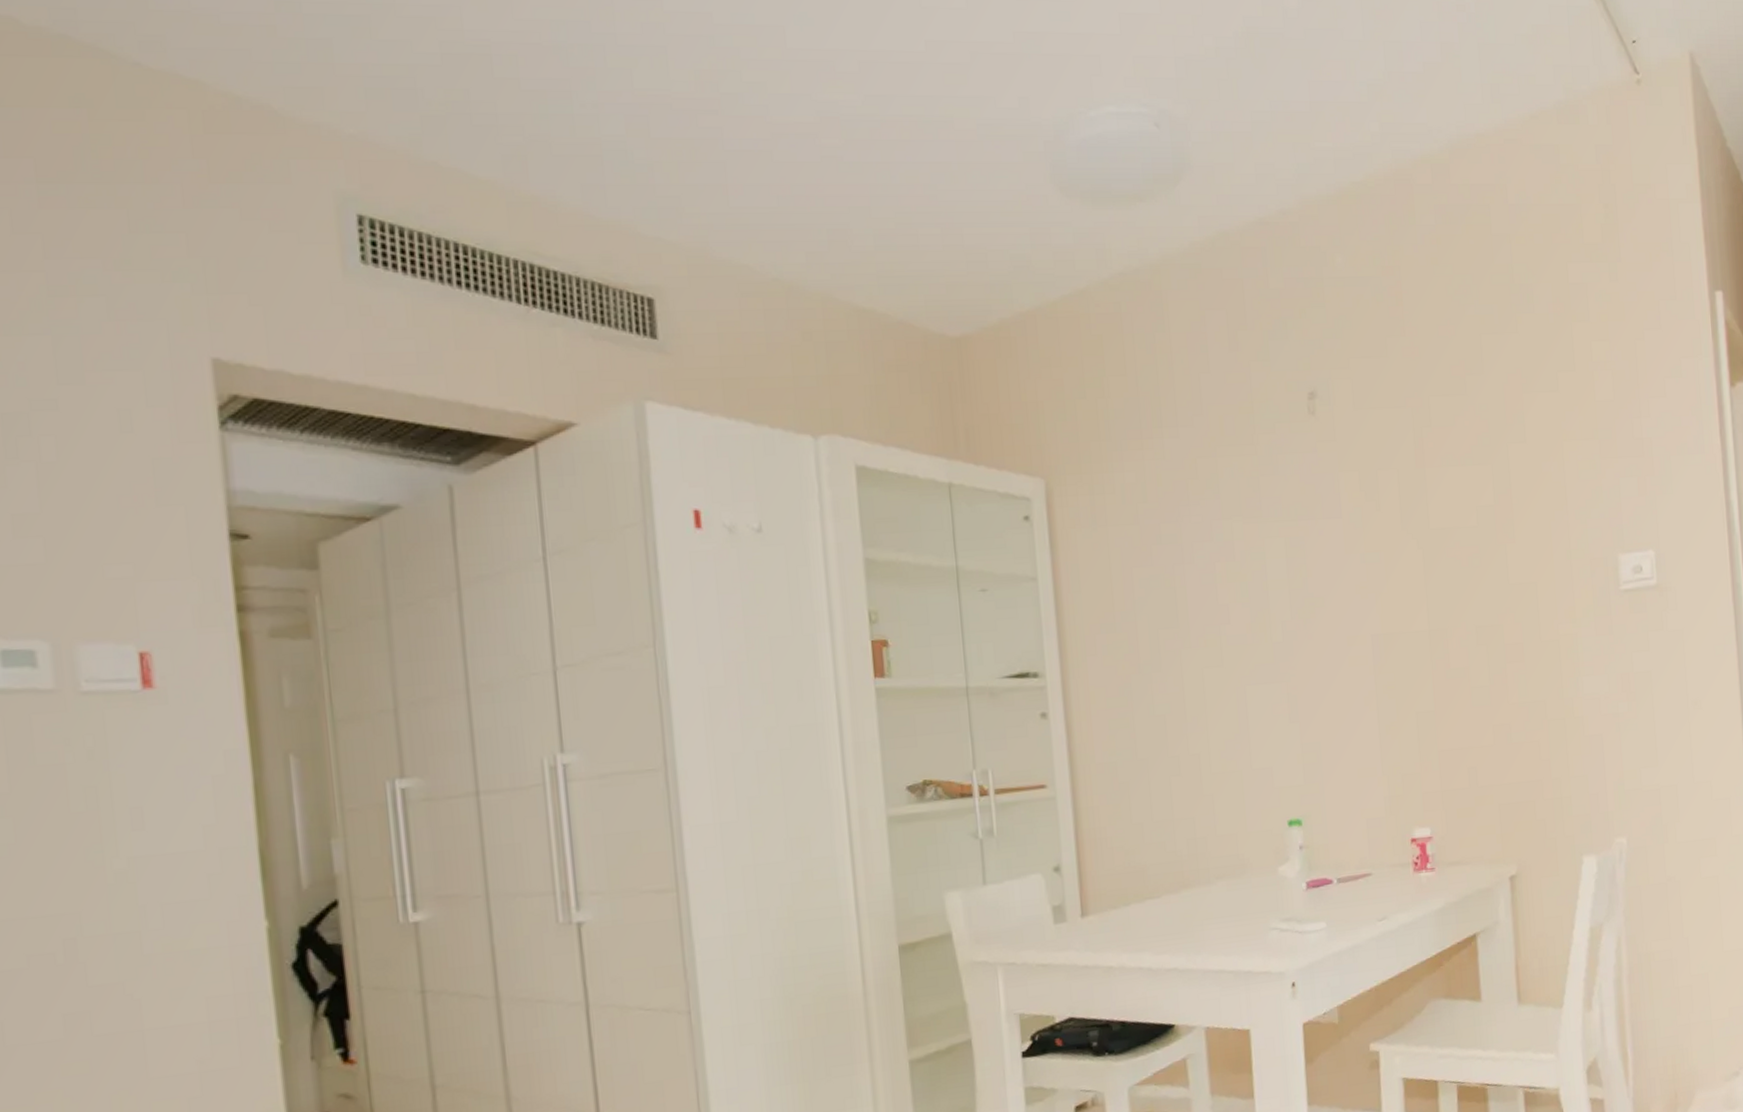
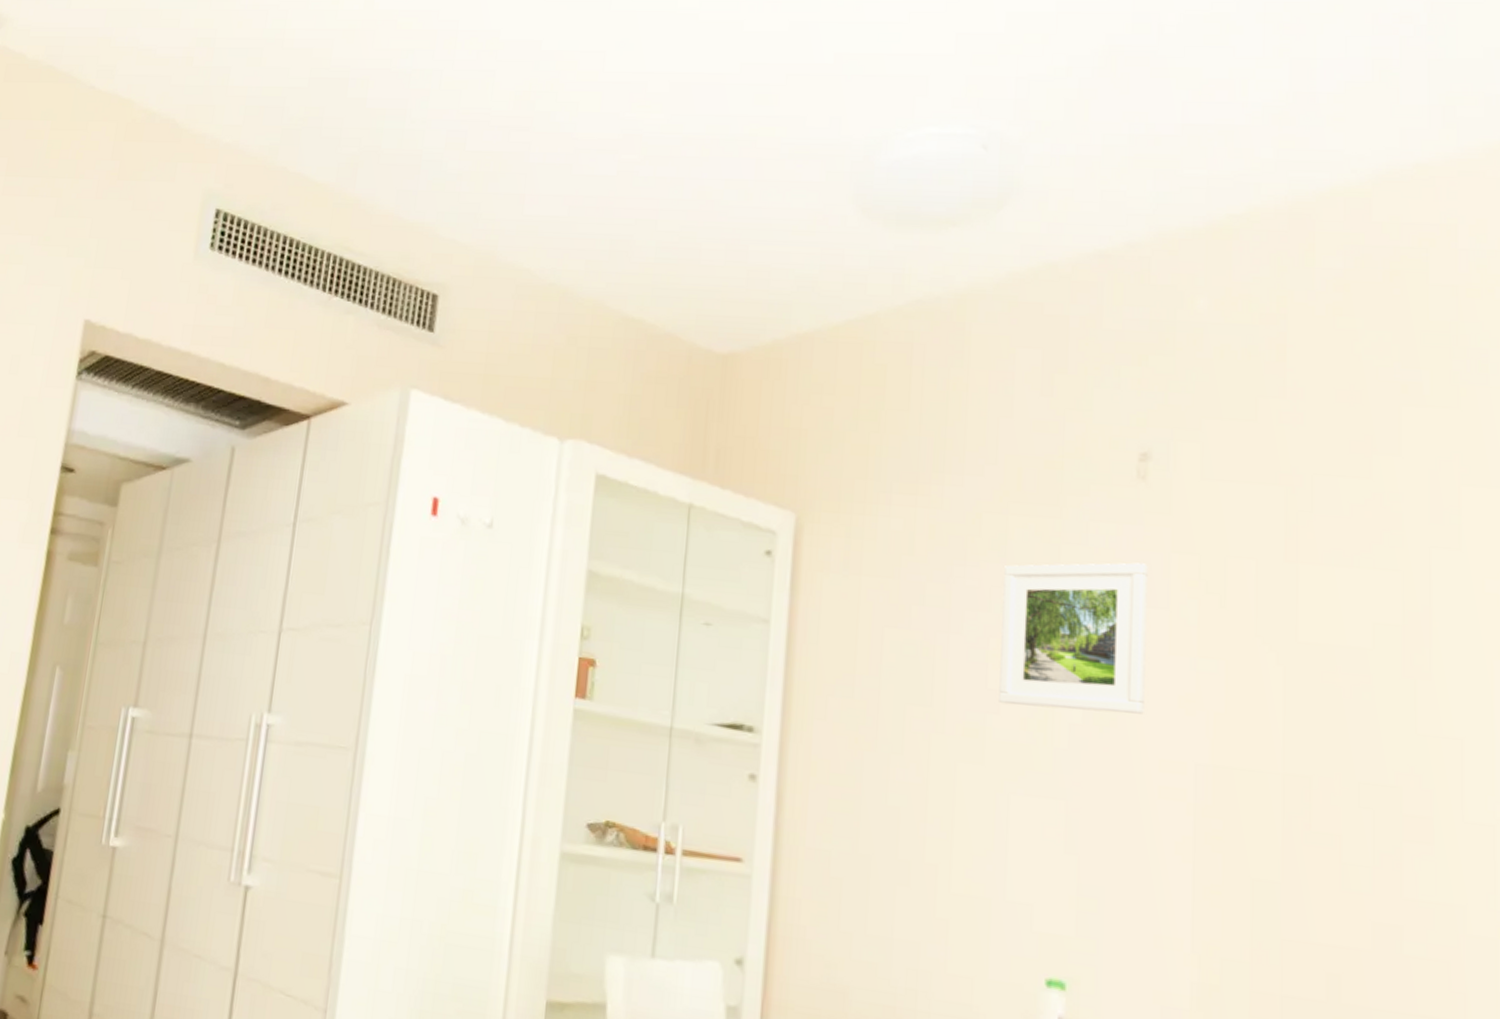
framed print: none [1219,484,1333,615] -> present [999,562,1148,714]

